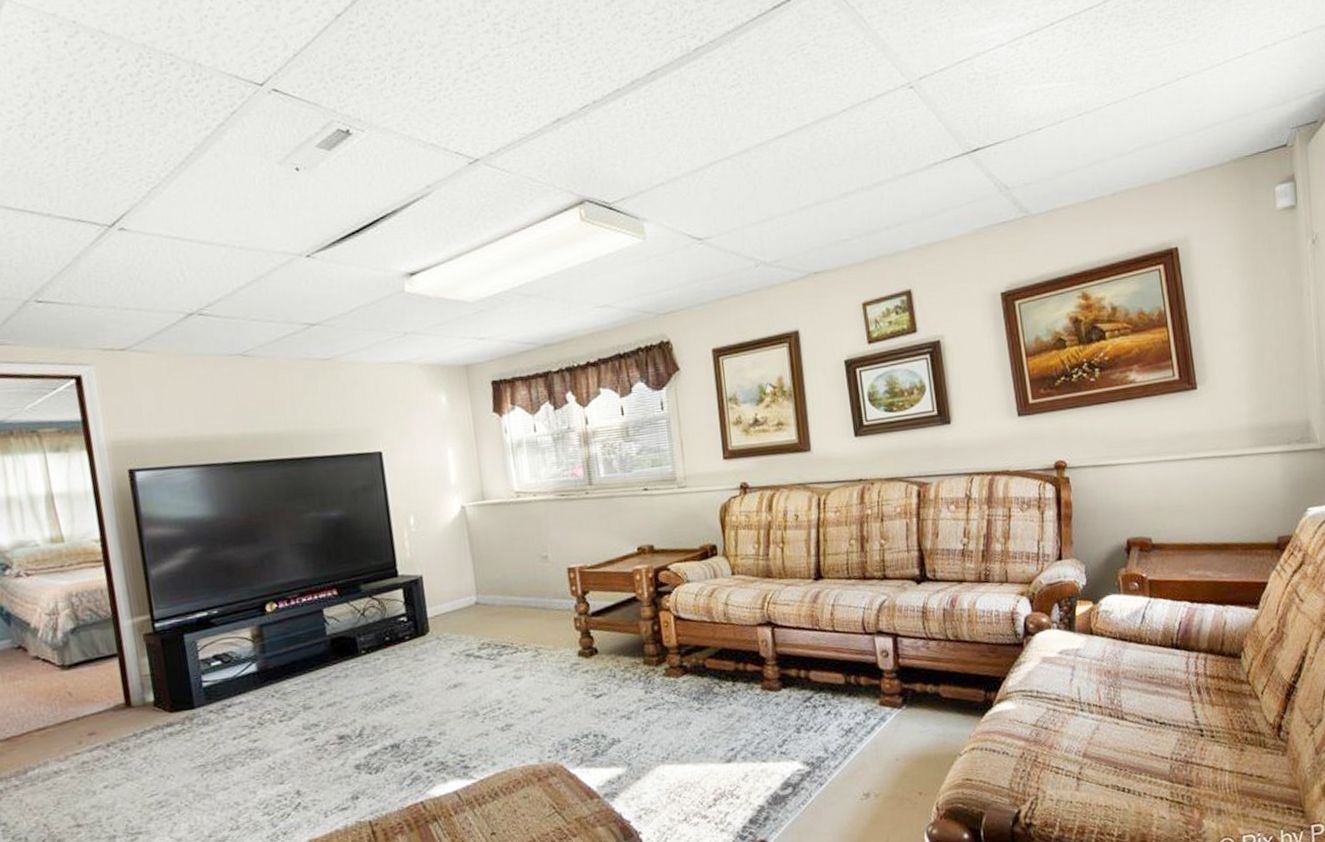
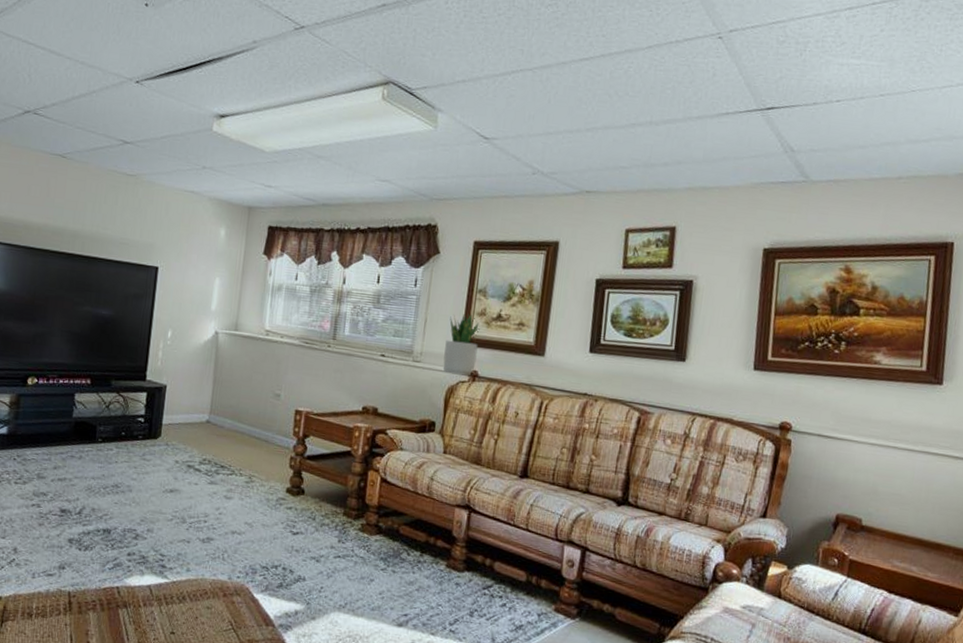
planter: none [706,425,744,492] -> present [443,313,480,376]

